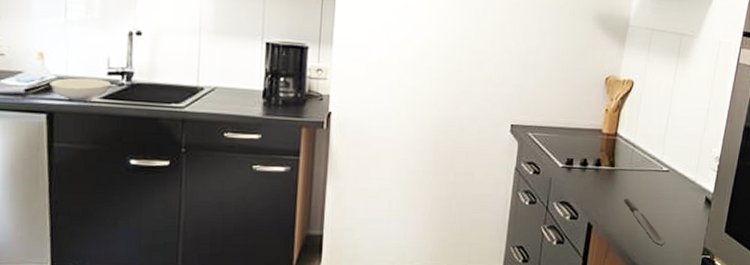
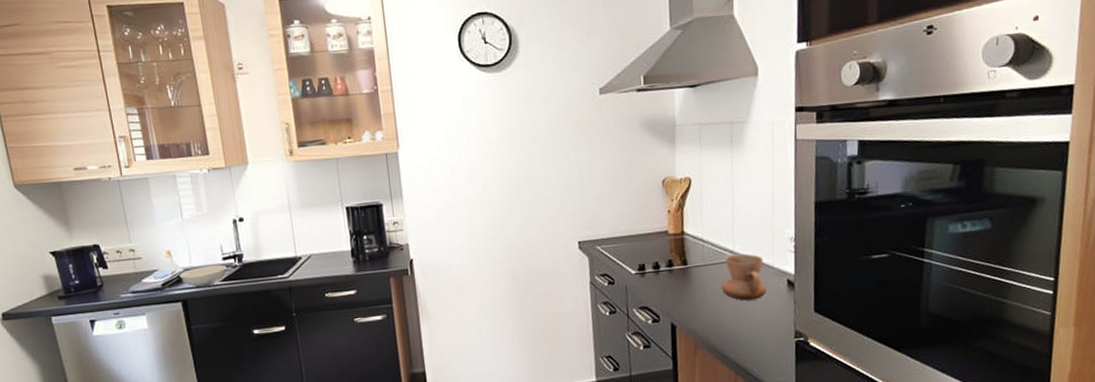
knife: present [624,199,665,245] -> none [703,294,753,335]
ceramic jug: none [643,164,687,212] -> present [722,253,767,301]

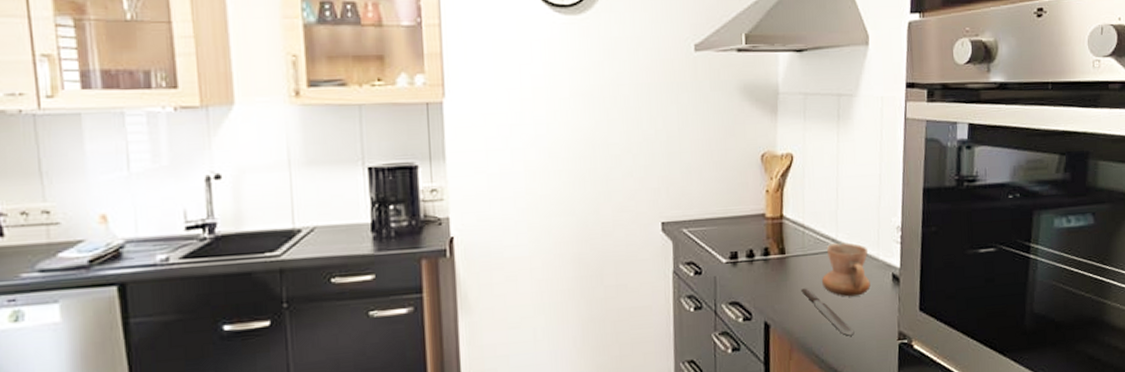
bowl: present [179,265,227,288] -> none [117,236,191,267]
knife: none [703,294,753,335] -> present [801,288,854,336]

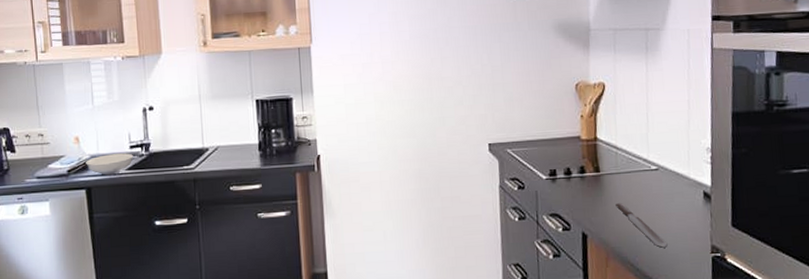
bowl: none [117,236,191,267] -> present [86,153,133,176]
ceramic jug: present [822,243,871,297] -> none [635,162,682,212]

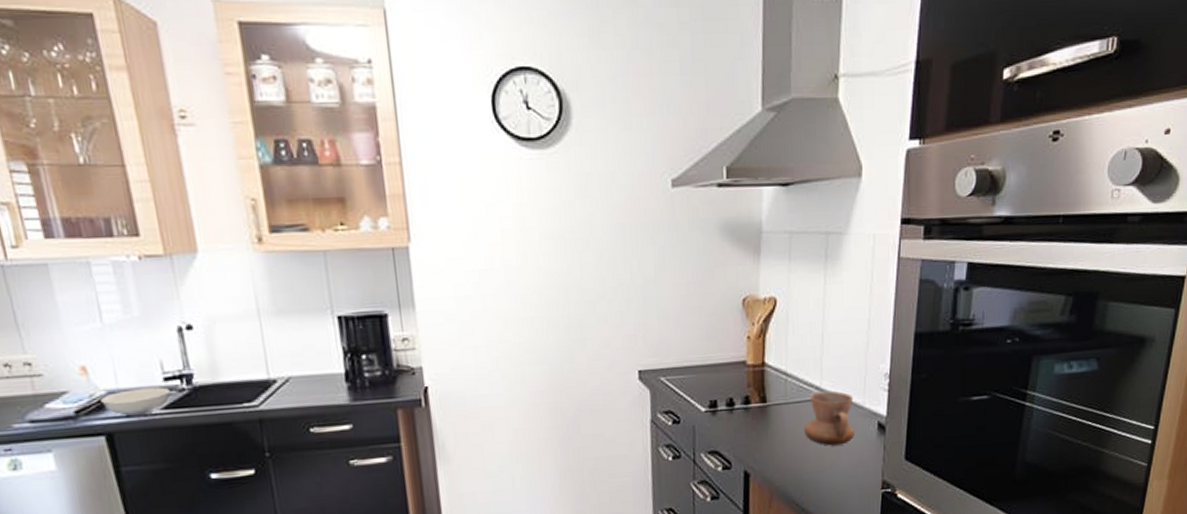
knife: present [615,203,668,248] -> none [782,437,836,485]
ceramic jug: none [635,162,682,212] -> present [804,390,855,446]

